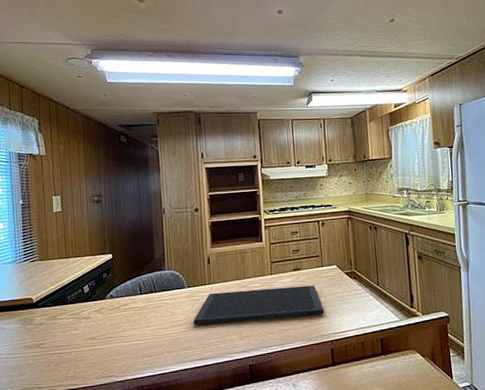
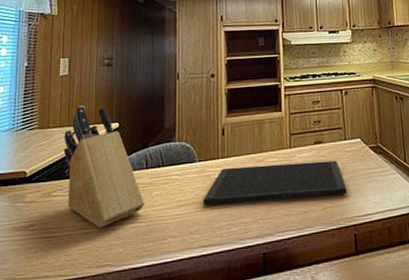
knife block: none [63,239,142,346] -> present [63,106,145,228]

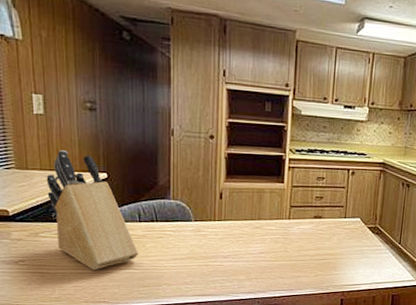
cutting board: present [202,160,347,205] -> none [197,230,340,266]

